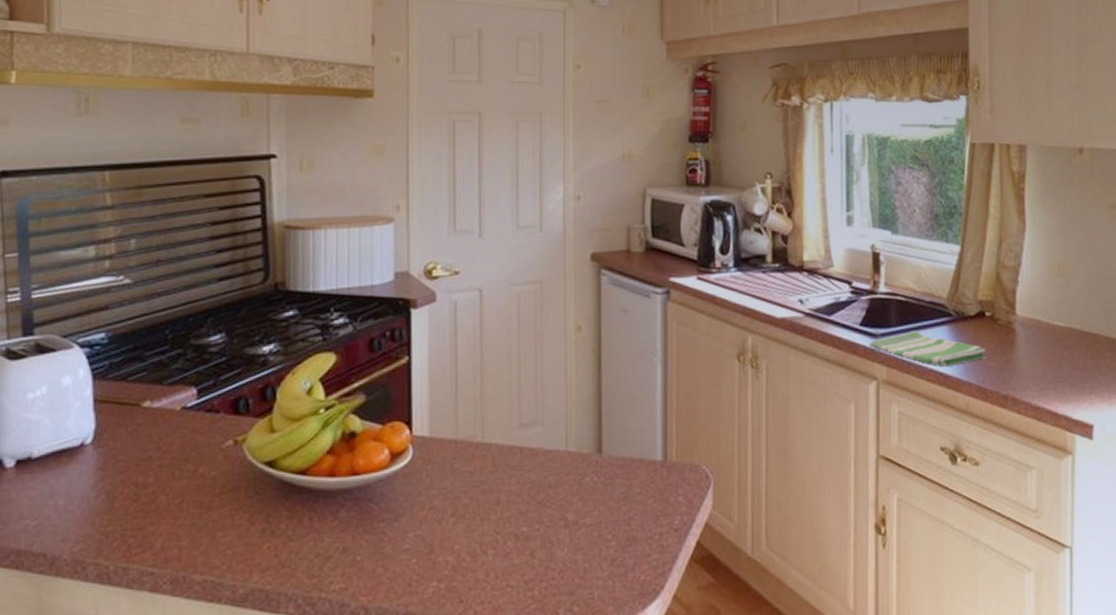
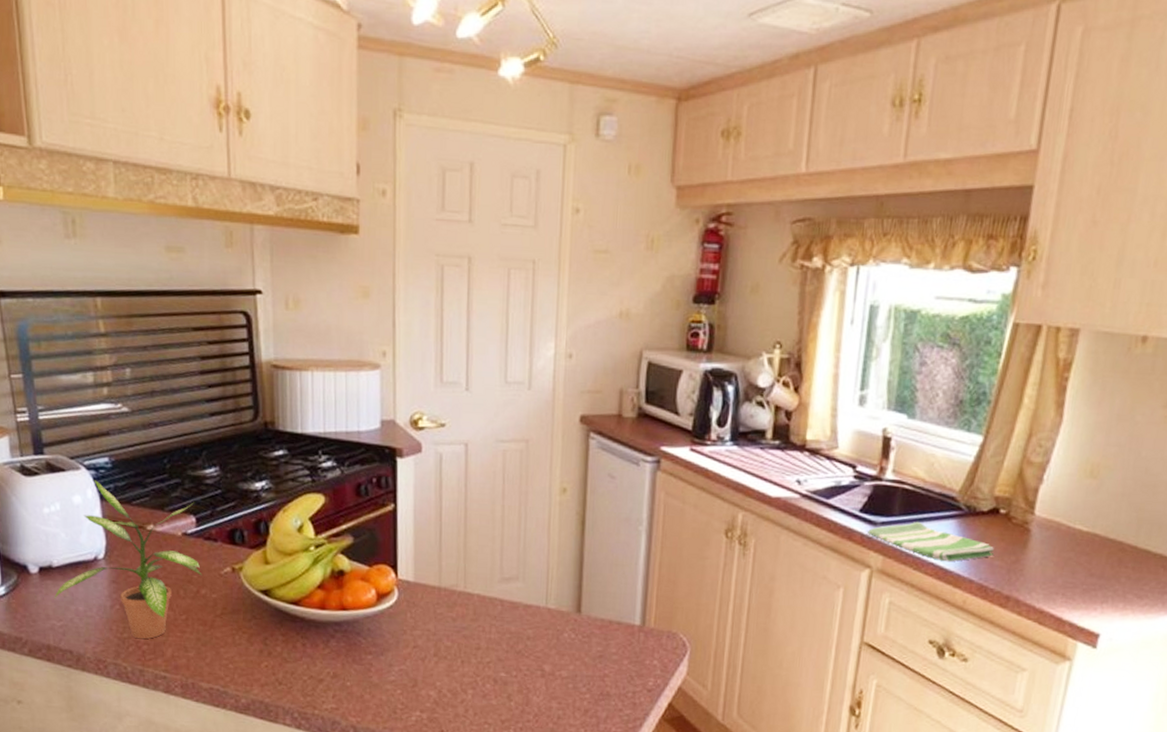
potted plant: none [30,358,201,530] -> present [54,480,202,639]

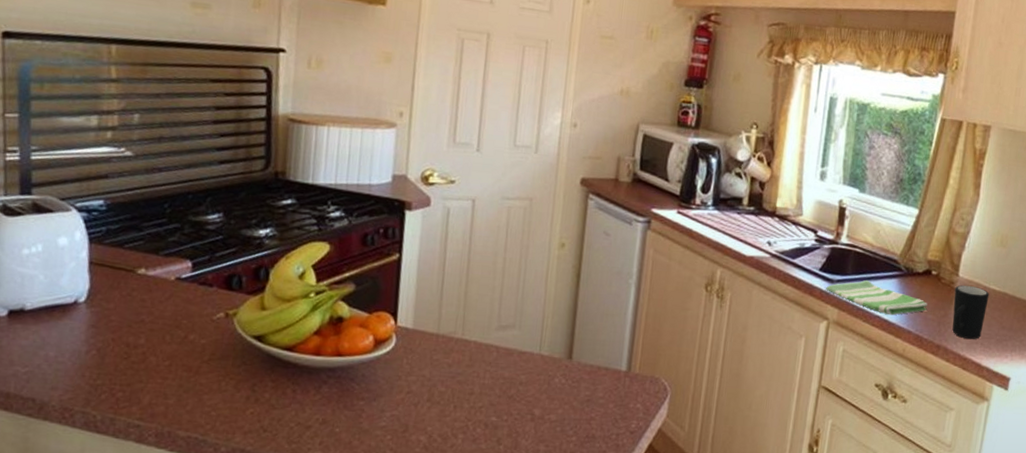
potted plant: present [54,480,202,639] -> none [22,222,193,386]
mug: none [1025,525,1074,589] -> present [952,285,989,339]

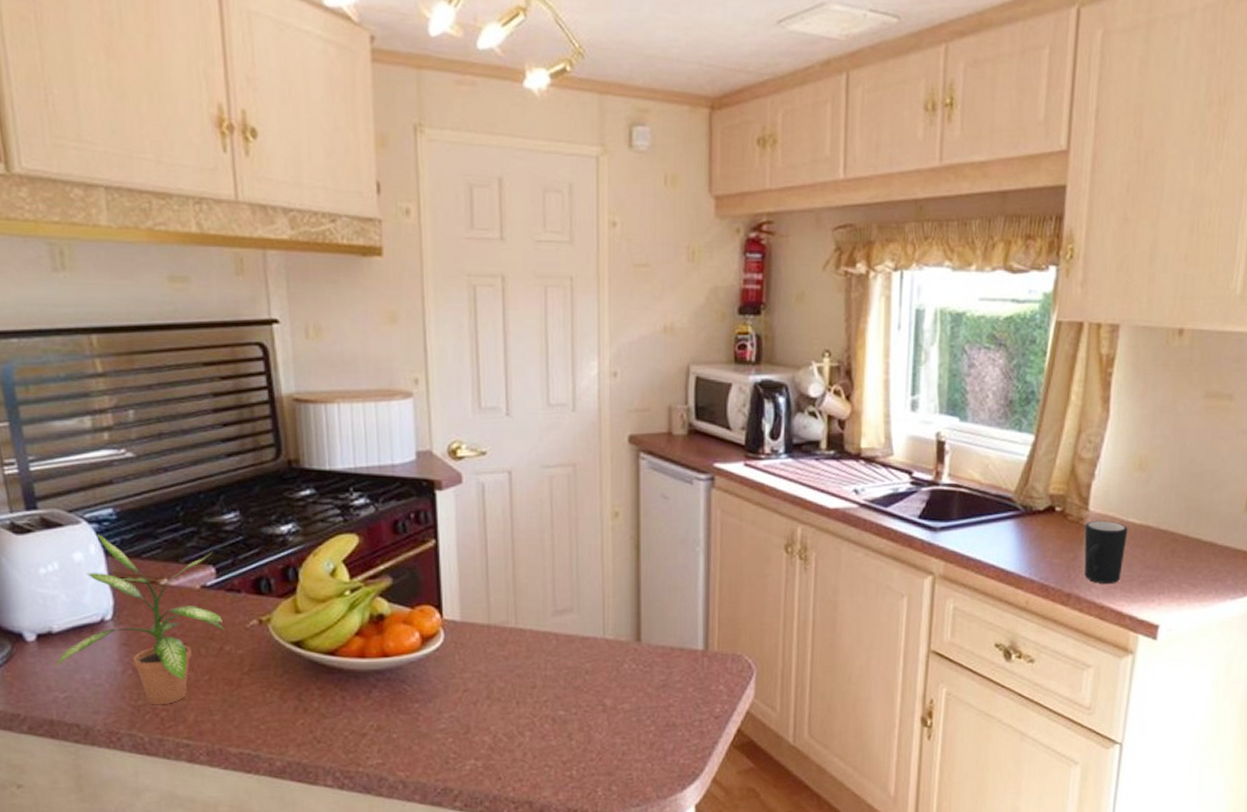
potted plant: none [22,222,193,386] -> present [55,534,226,704]
dish towel: present [826,279,928,316] -> none [928,524,1053,564]

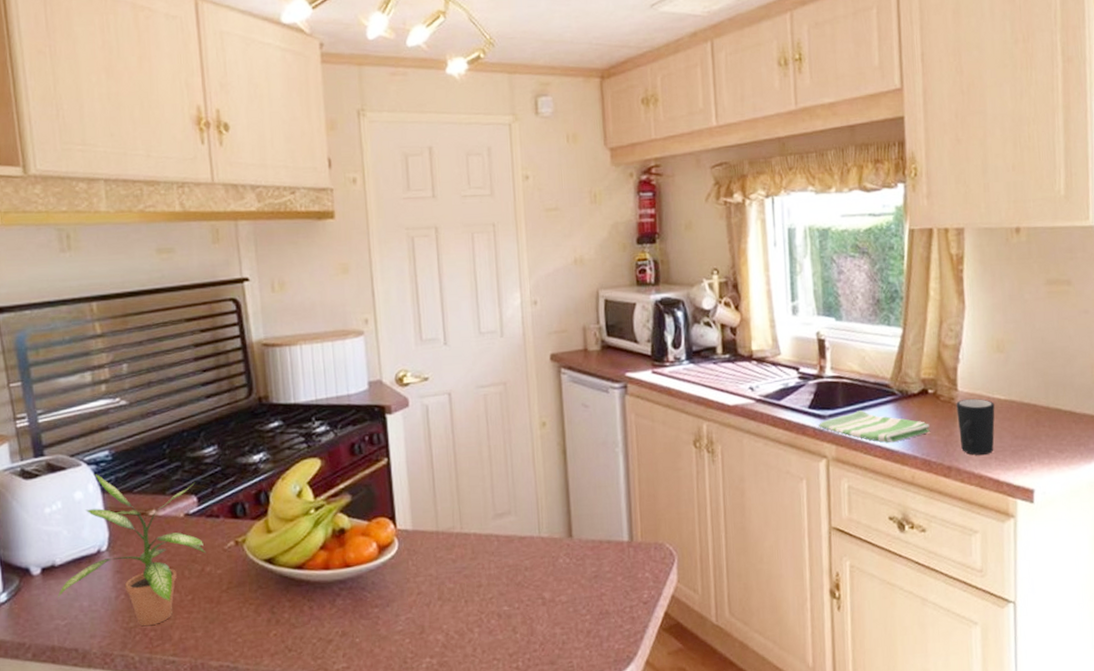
dish towel: none [928,524,1053,564] -> present [819,409,931,443]

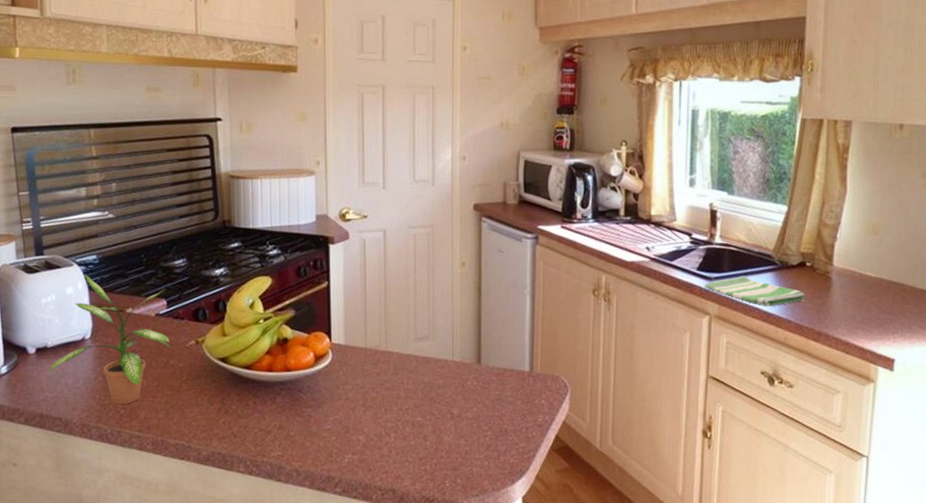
mug: present [956,398,995,455] -> none [830,273,866,324]

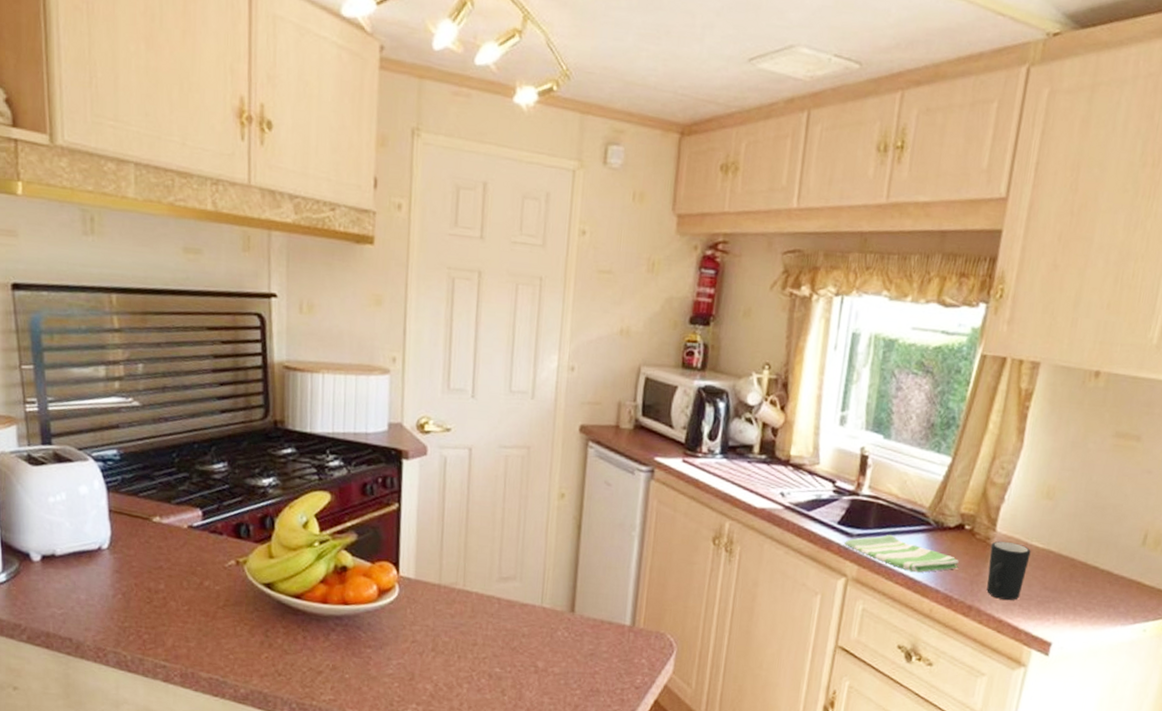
potted plant: present [48,274,171,404] -> none [56,471,207,628]
mug: none [830,273,866,324] -> present [986,541,1031,600]

